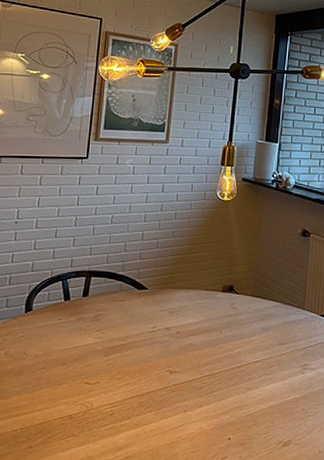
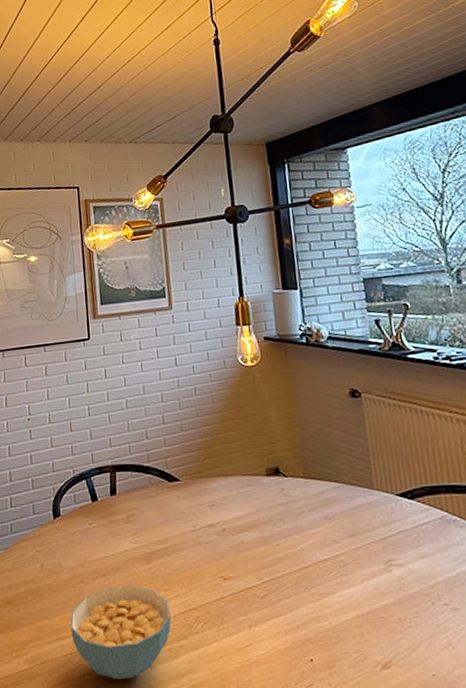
cereal bowl: none [24,373,119,452] -> present [70,585,171,680]

